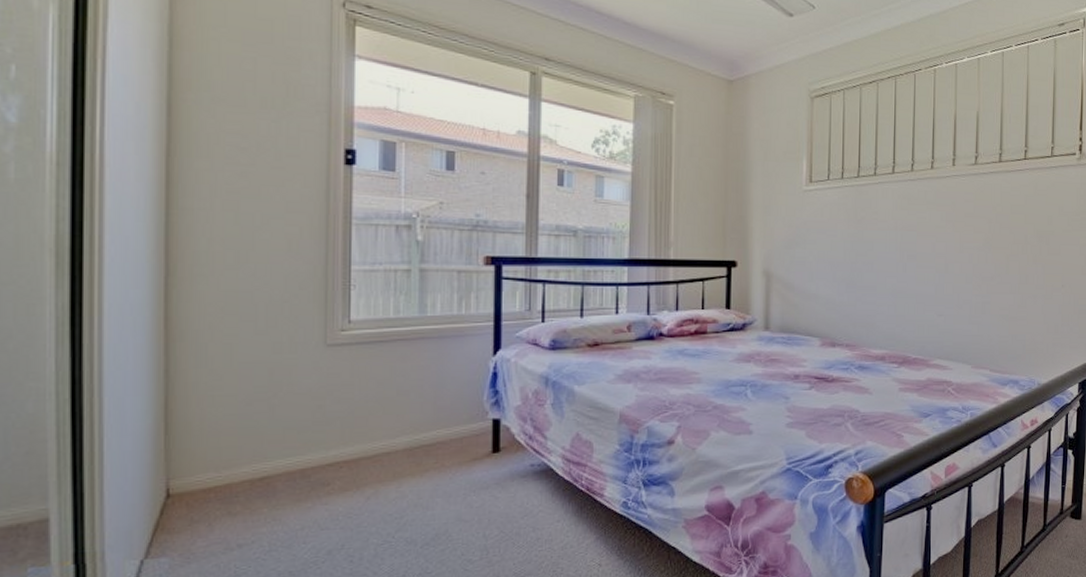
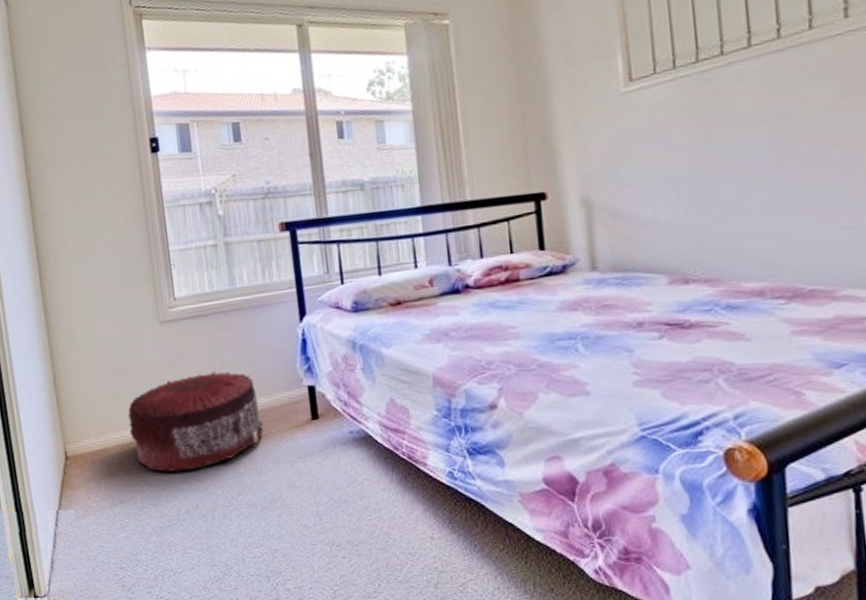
pouf: none [265,401,436,510] -> present [128,371,263,472]

